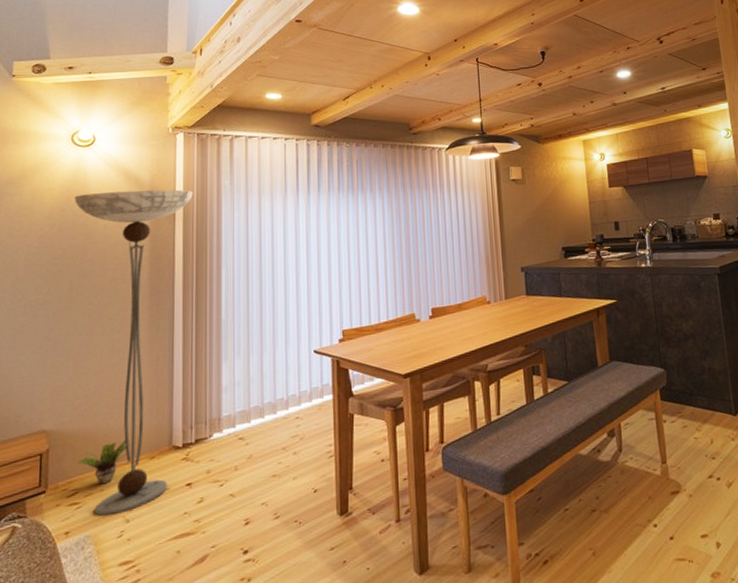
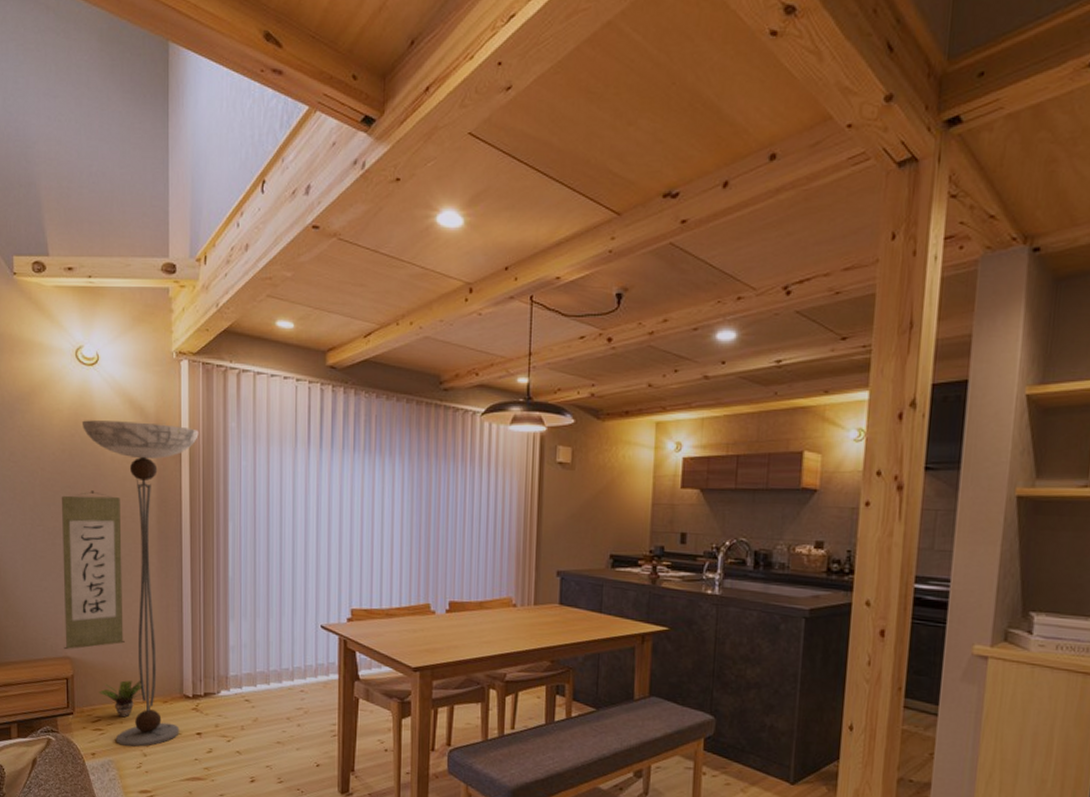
wall scroll: none [39,259,111,424] -> present [62,491,125,650]

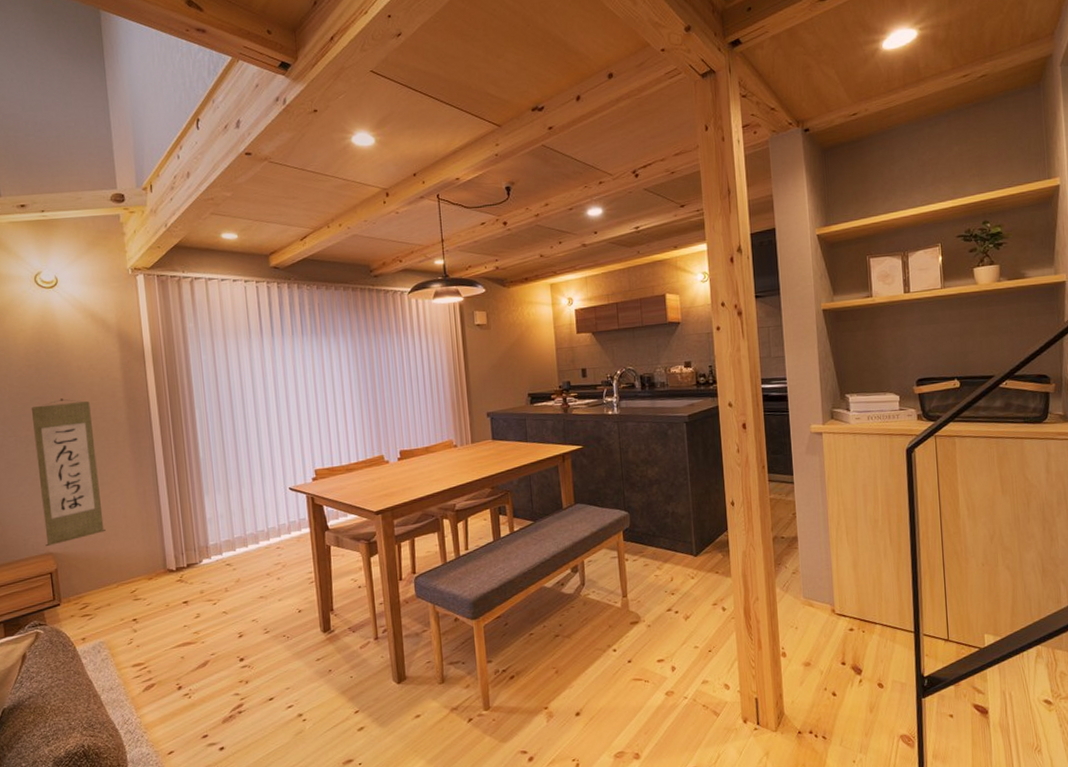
floor lamp: present [81,420,199,747] -> none [45,332,167,626]
potted plant: present [99,680,146,718] -> none [84,563,131,600]

